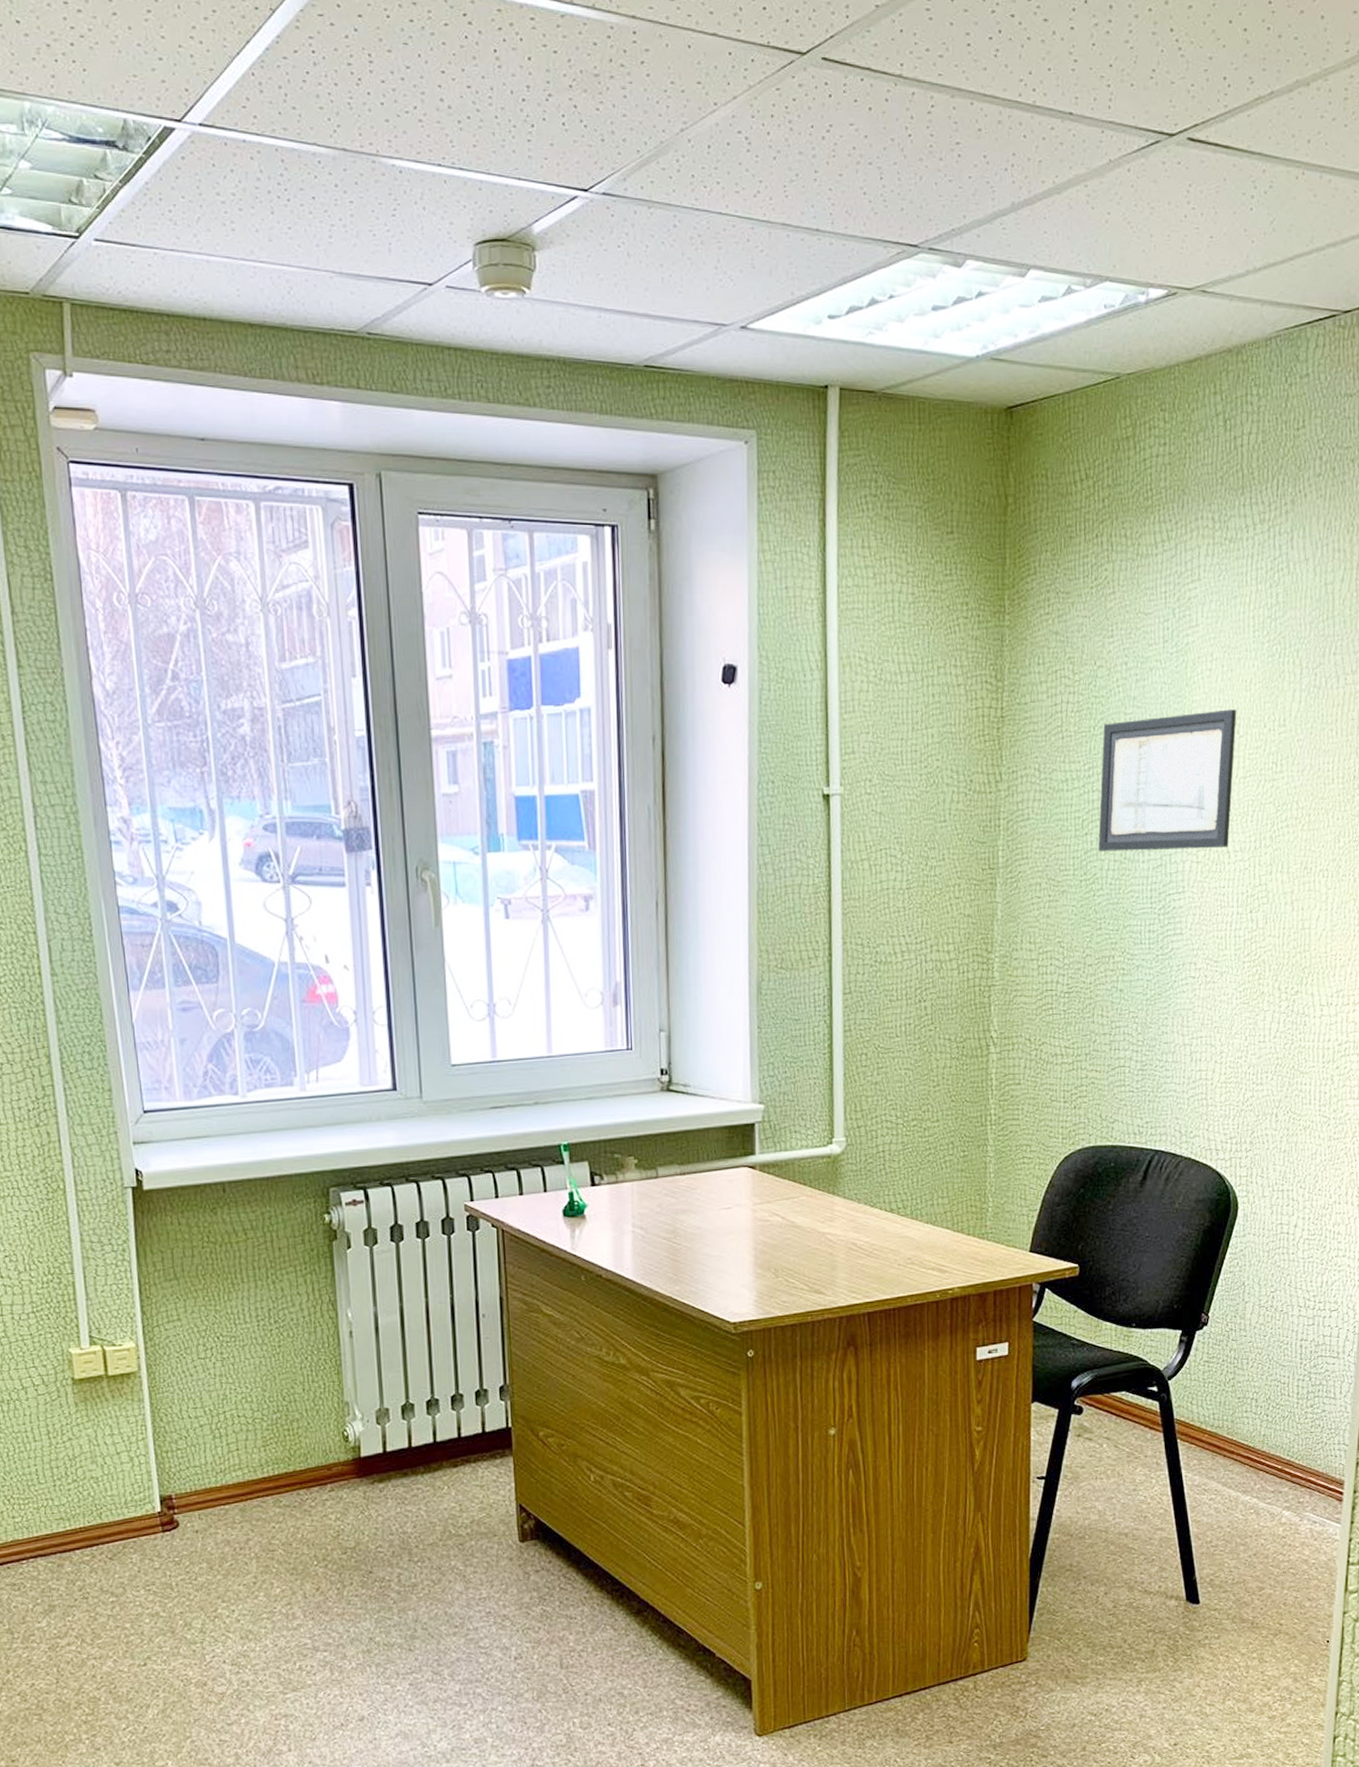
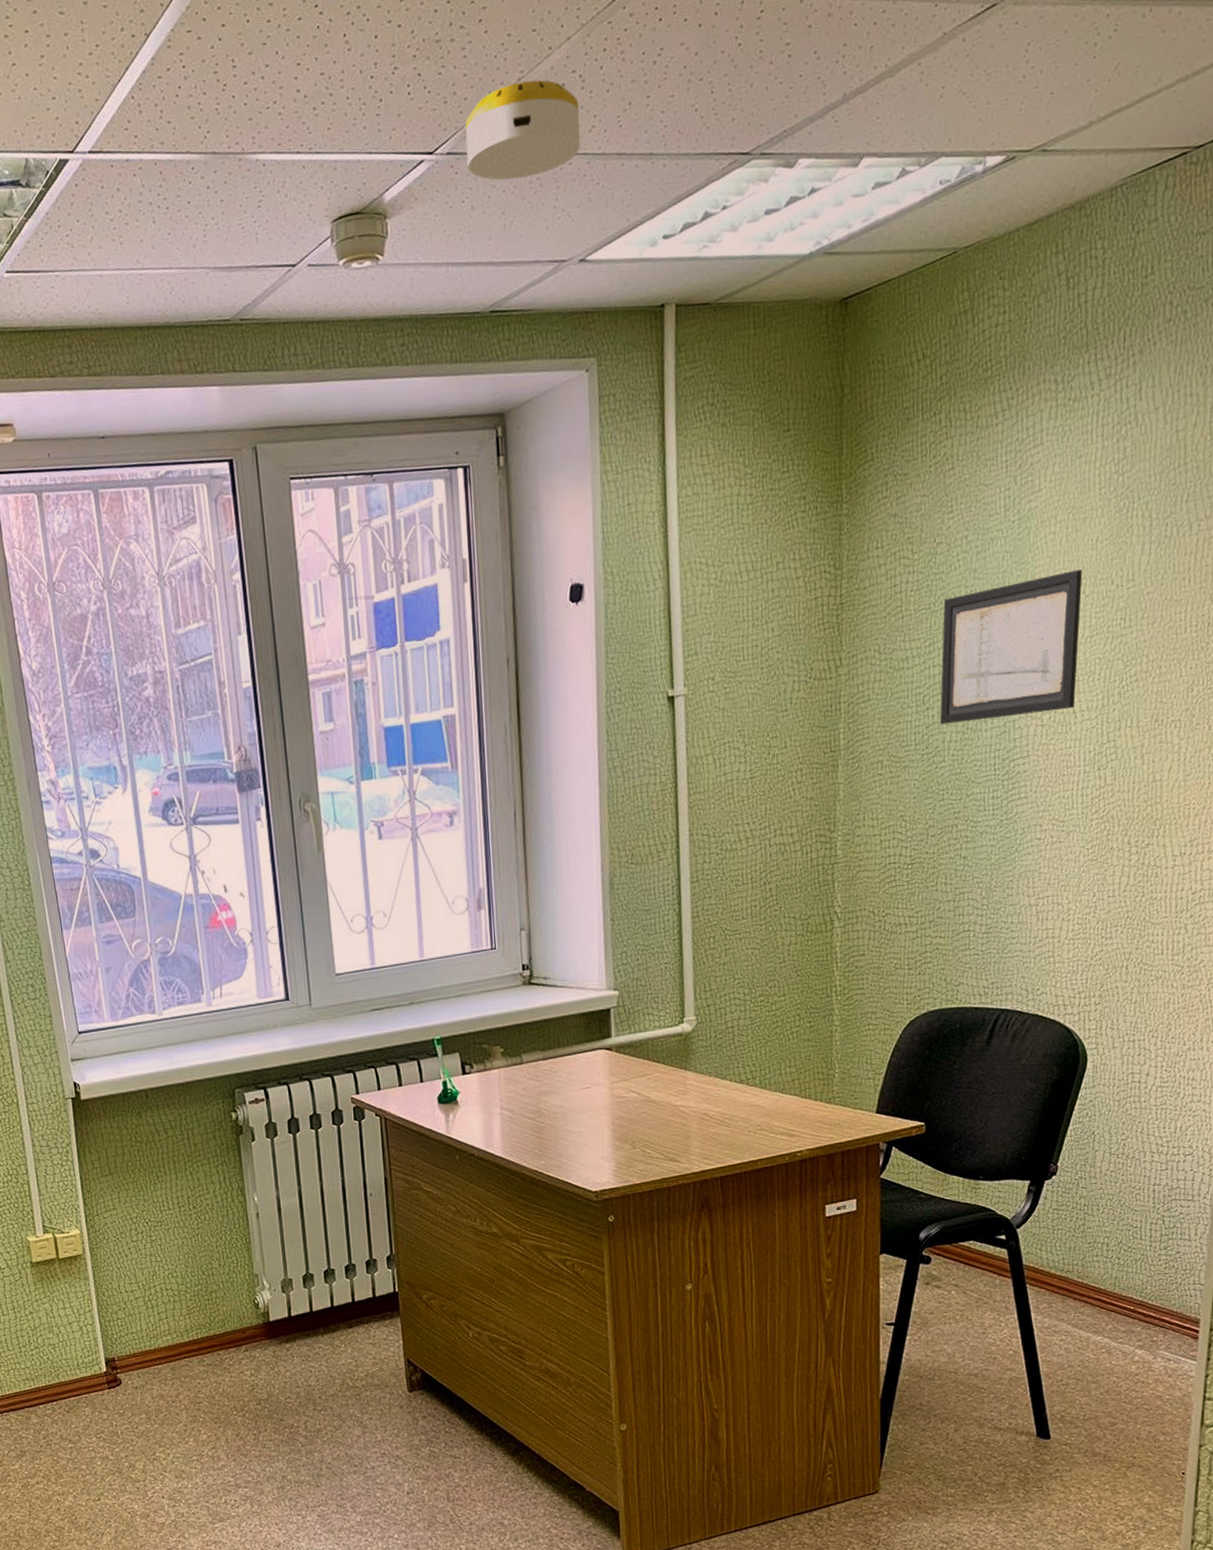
smoke detector: none [623,133,745,232] -> present [465,79,580,181]

